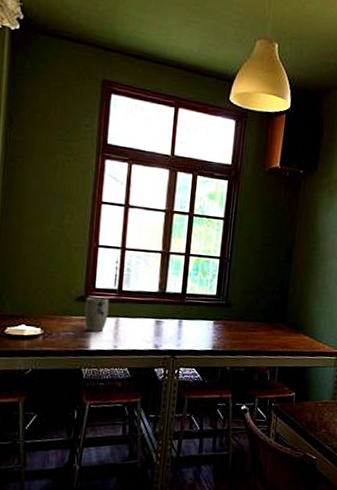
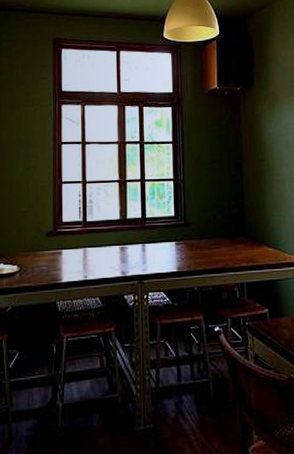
plant pot: present [84,297,109,332] -> none [55,230,76,265]

